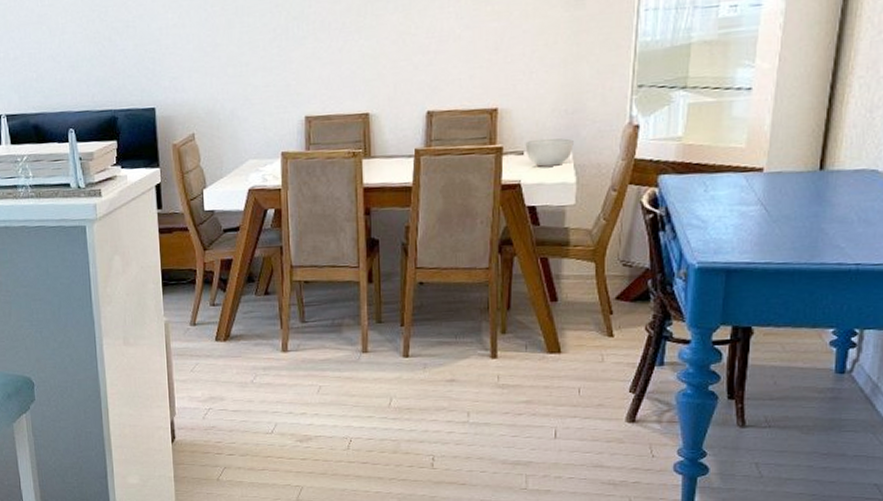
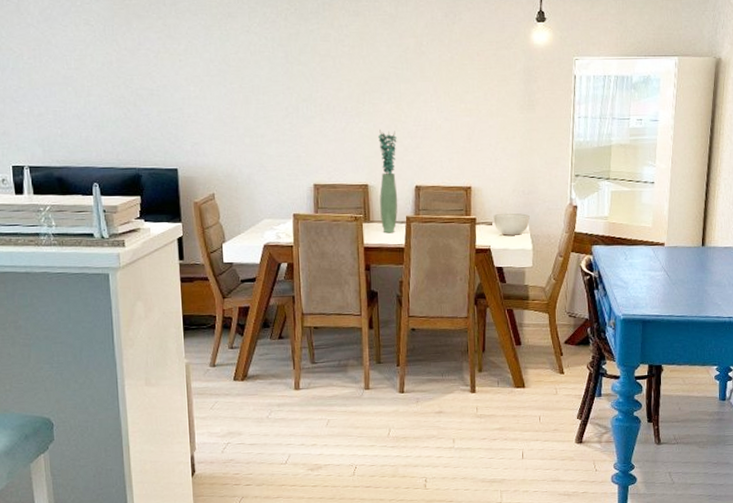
vase: none [382,46,405,170] -> present [378,130,398,234]

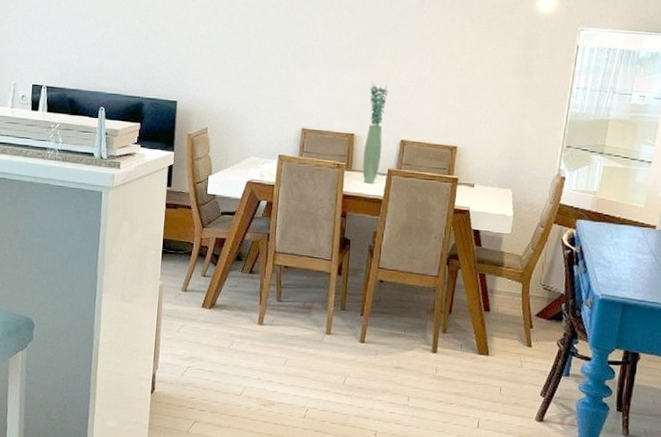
bowl: present [493,213,530,237] -> none [476,176,514,201]

